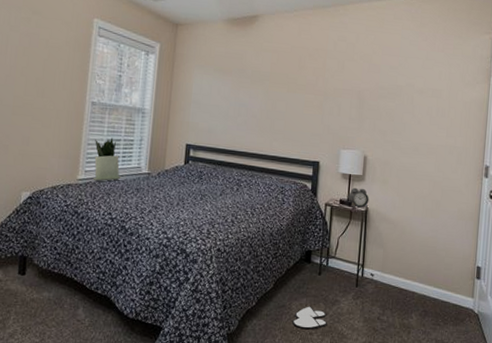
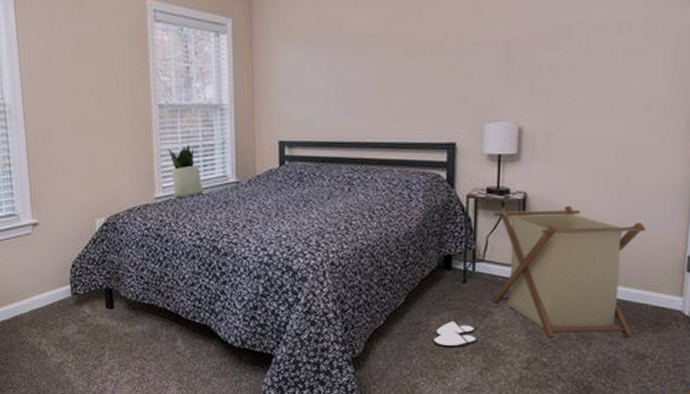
laundry basket: none [340,216,449,329] -> present [493,205,646,338]
alarm clock: present [348,187,369,208] -> none [498,170,528,196]

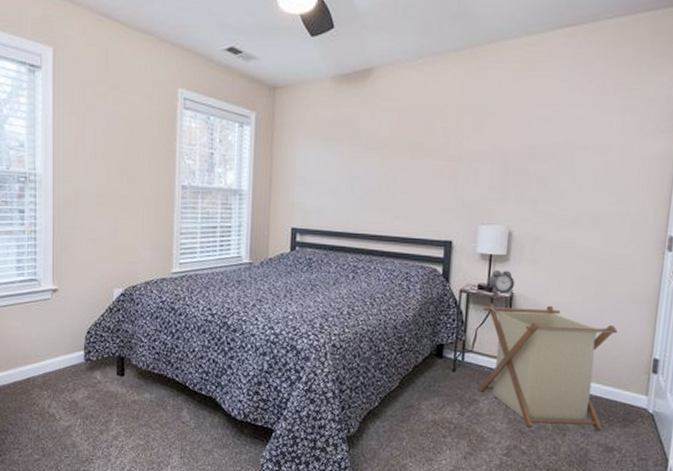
planter: present [168,144,205,198] -> none [188,225,220,275]
slippers: present [432,321,477,348] -> none [422,406,463,432]
alarm clock: none [498,170,528,196] -> present [488,269,515,294]

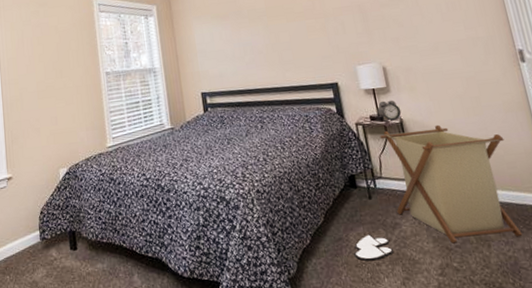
slippers: none [422,406,463,432] -> present [354,234,393,261]

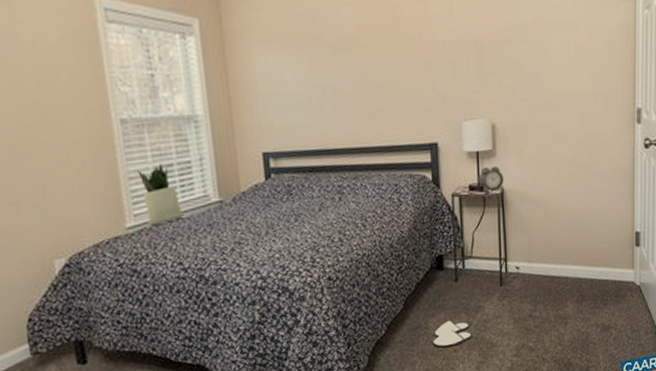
planter: none [116,101,147,146] -> present [137,163,185,226]
laundry basket: present [380,124,523,244] -> none [477,195,602,324]

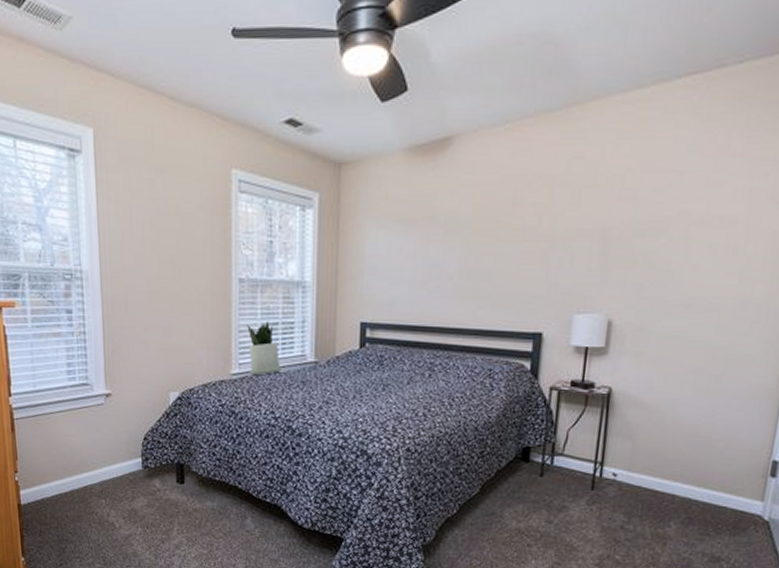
slippers: present [432,320,472,349] -> none [505,513,551,541]
alarm clock: present [478,165,504,192] -> none [582,364,614,391]

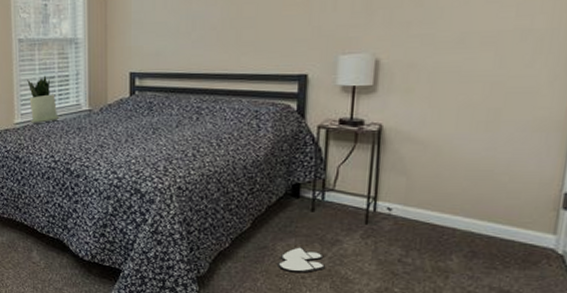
slippers: none [505,513,551,541] -> present [278,247,325,274]

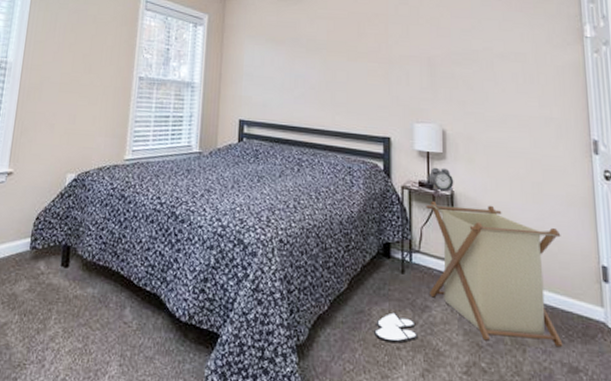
planter: present [27,75,60,124] -> none [140,114,171,162]
laundry basket: none [342,138,516,274] -> present [426,202,563,348]
alarm clock: none [351,102,384,127] -> present [428,167,454,192]

